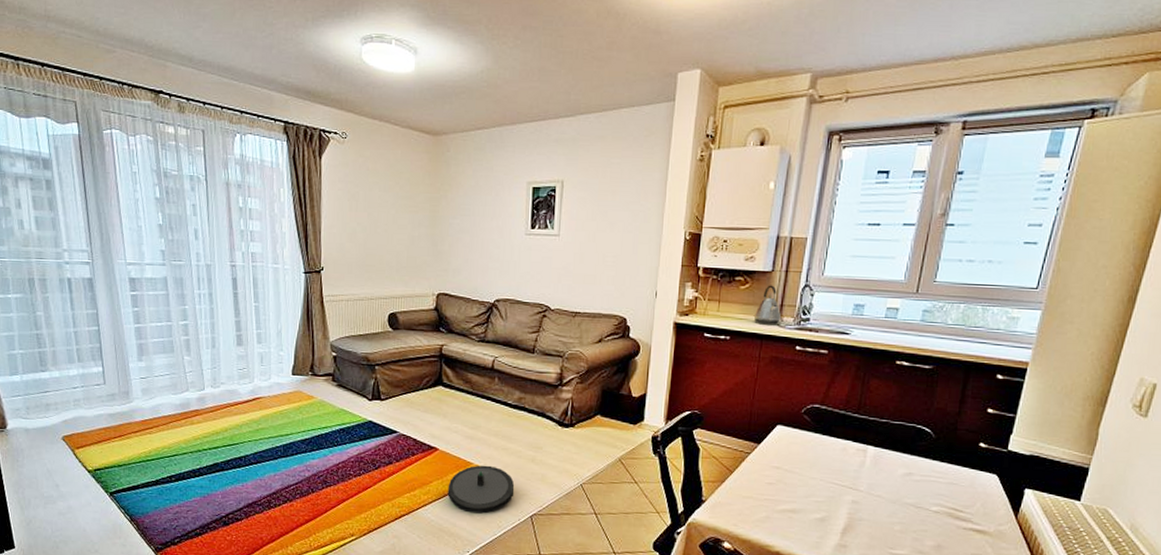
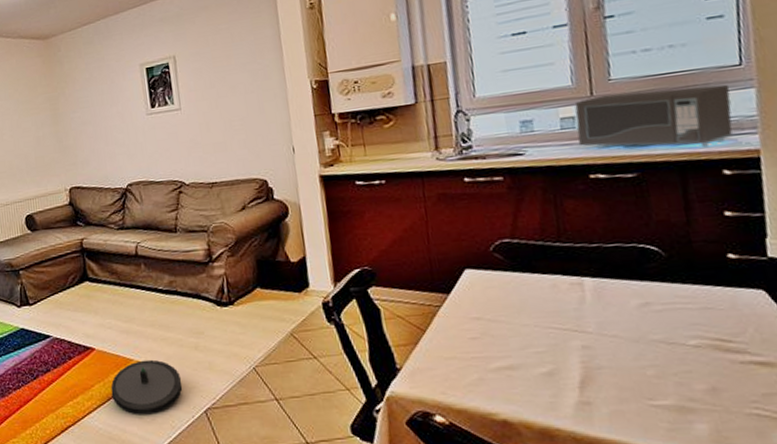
kettle: present [753,285,782,327] -> none [406,117,440,162]
microwave: none [895,294,1023,353] -> present [574,84,733,149]

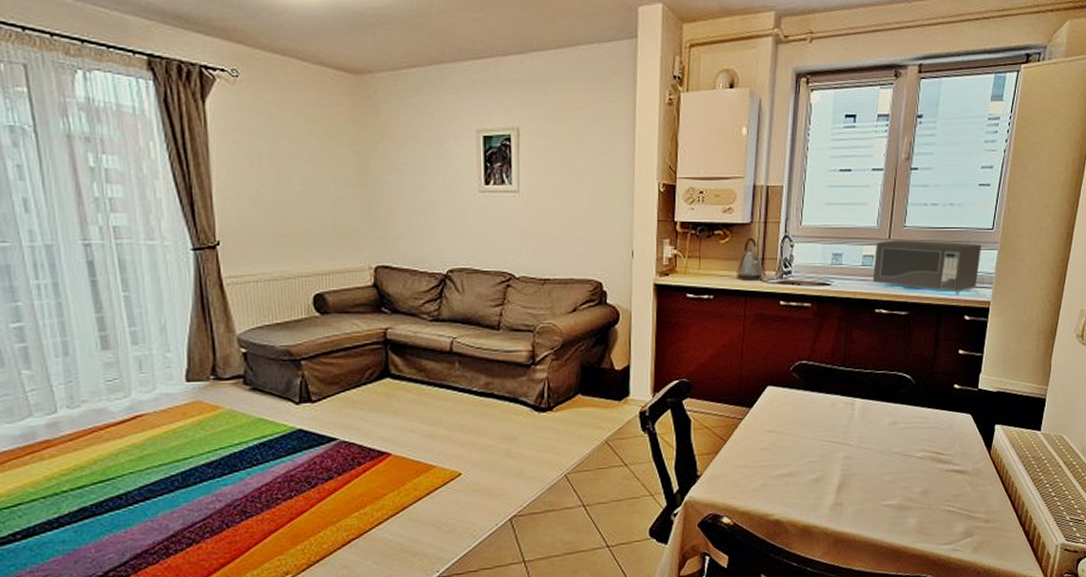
robot vacuum: present [110,359,183,415] -> none [406,466,489,525]
kettle: none [406,117,440,162] -> present [735,237,764,282]

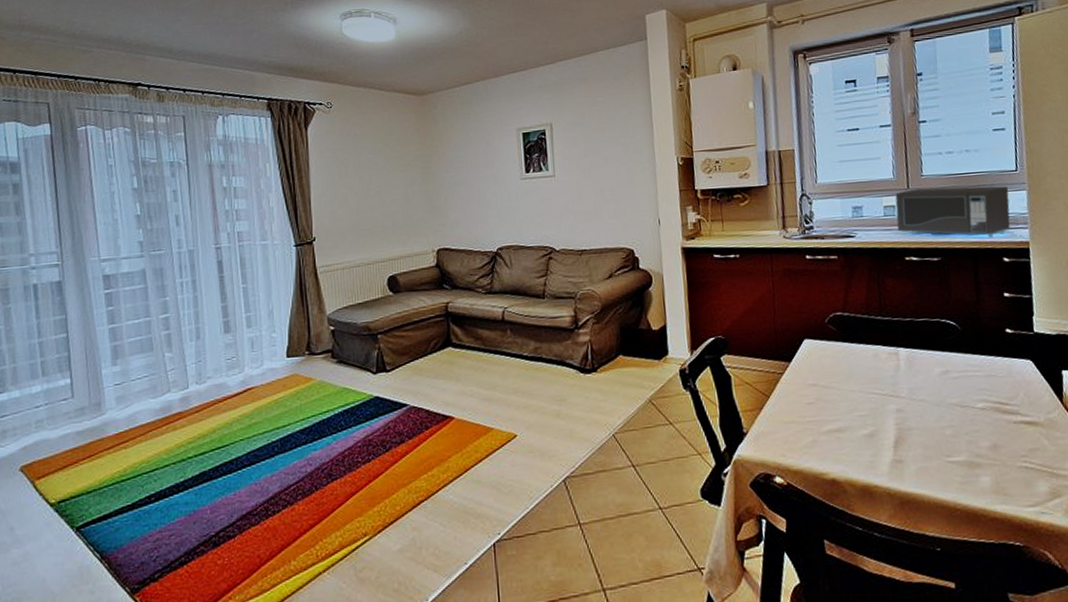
kettle: present [735,237,764,282] -> none [758,198,786,240]

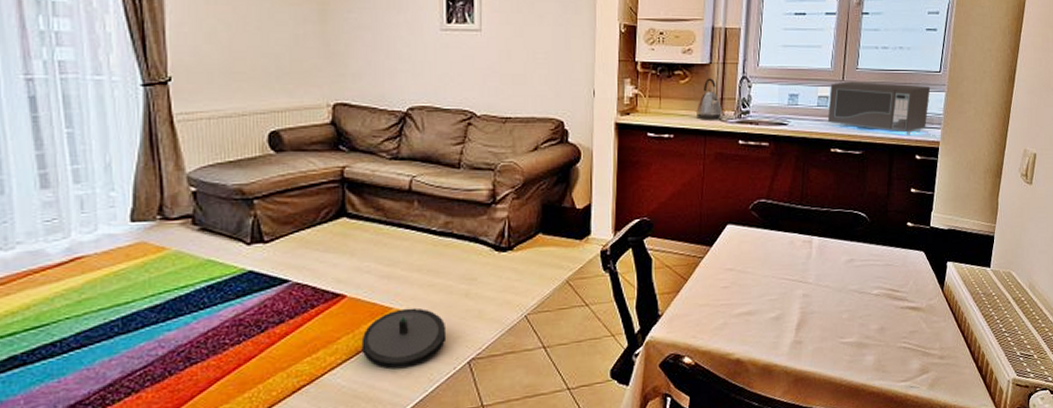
robot vacuum: none [468,428,543,487] -> present [361,307,447,369]
kettle: none [758,198,786,240] -> present [695,78,723,122]

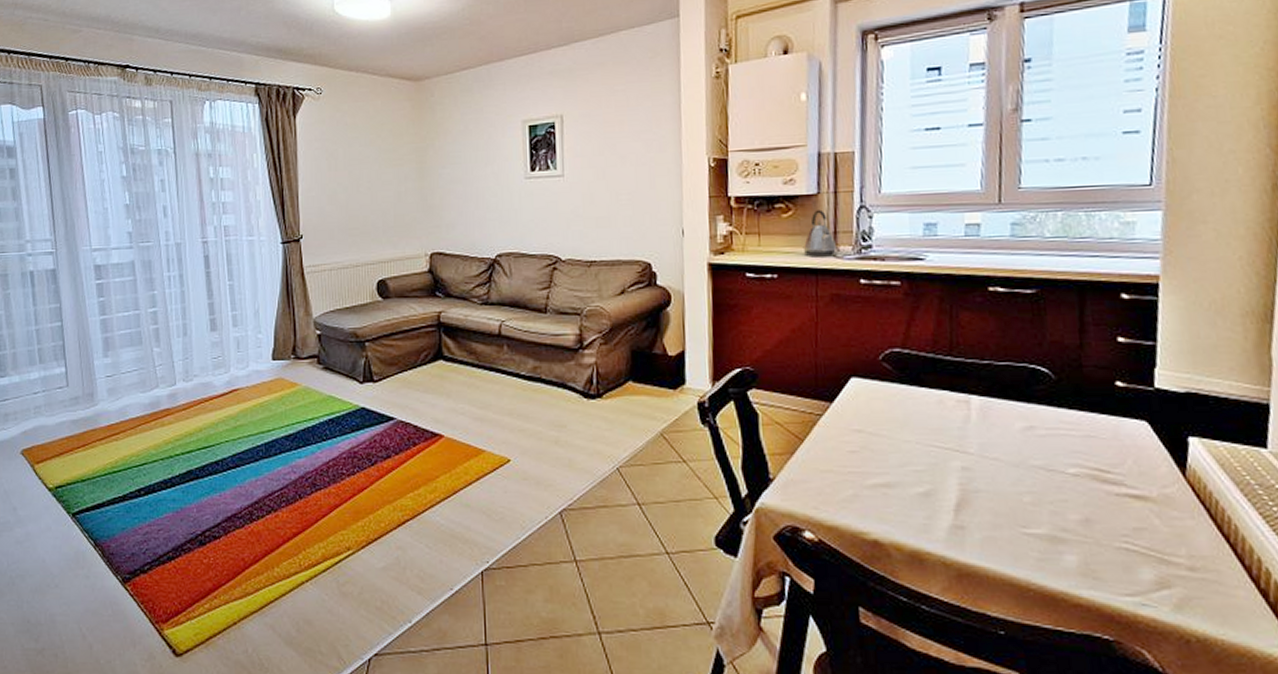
robot vacuum: present [361,307,447,369] -> none [457,452,538,513]
microwave: present [827,81,931,135] -> none [980,203,1138,268]

